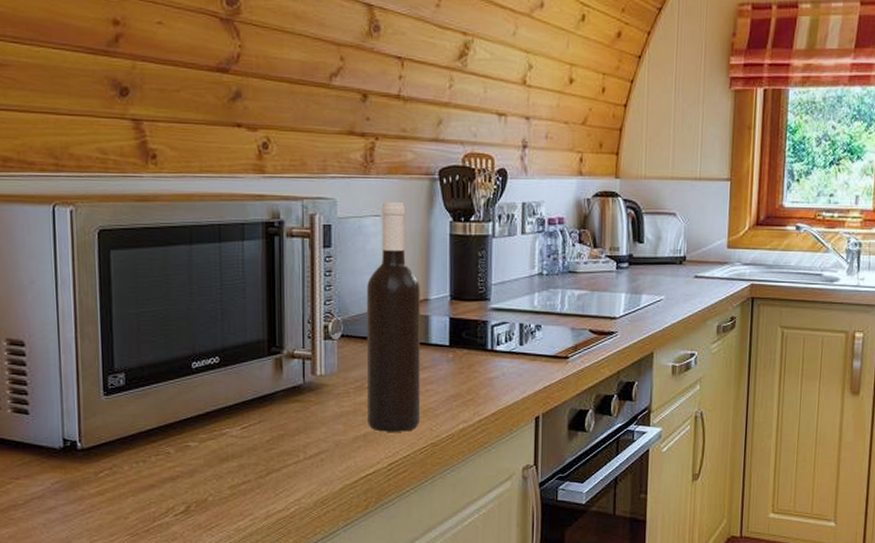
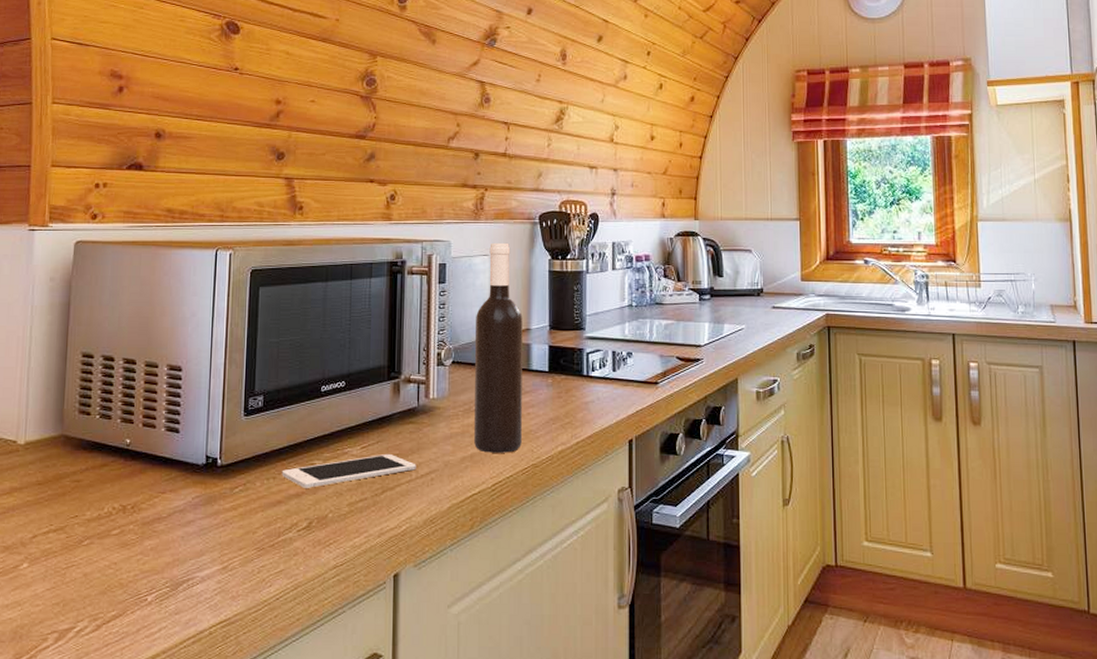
cell phone: none [152,434,304,471] -> present [281,453,416,488]

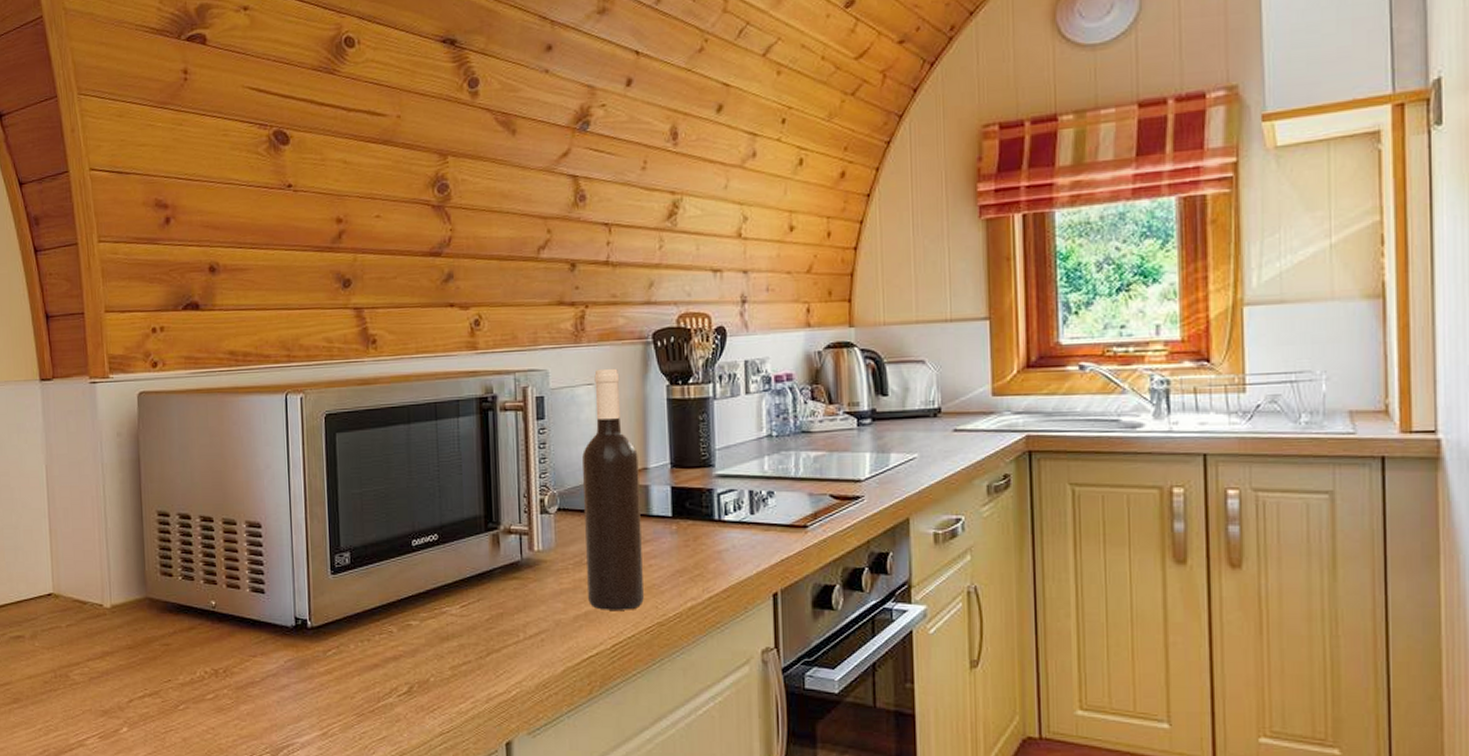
cell phone: present [281,453,416,488] -> none [376,612,524,651]

